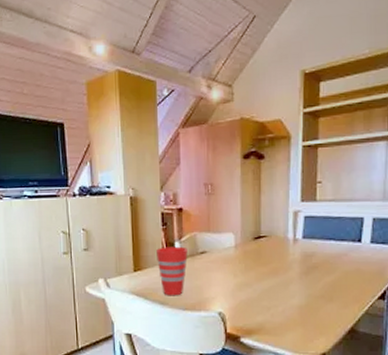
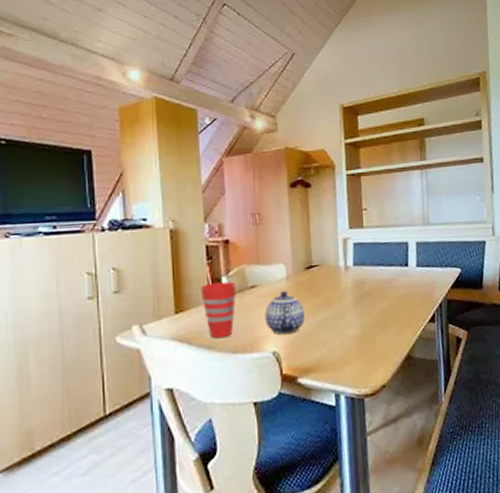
teapot: none [213,259,250,298] -> present [264,291,305,335]

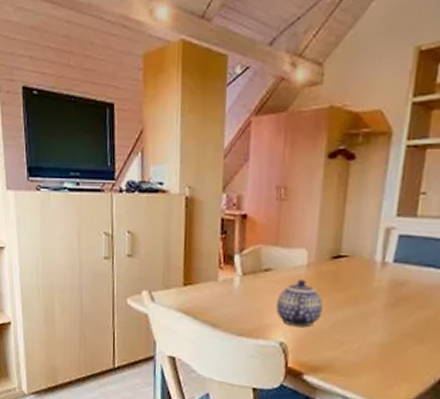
cup: present [201,281,237,339] -> none [211,259,249,319]

